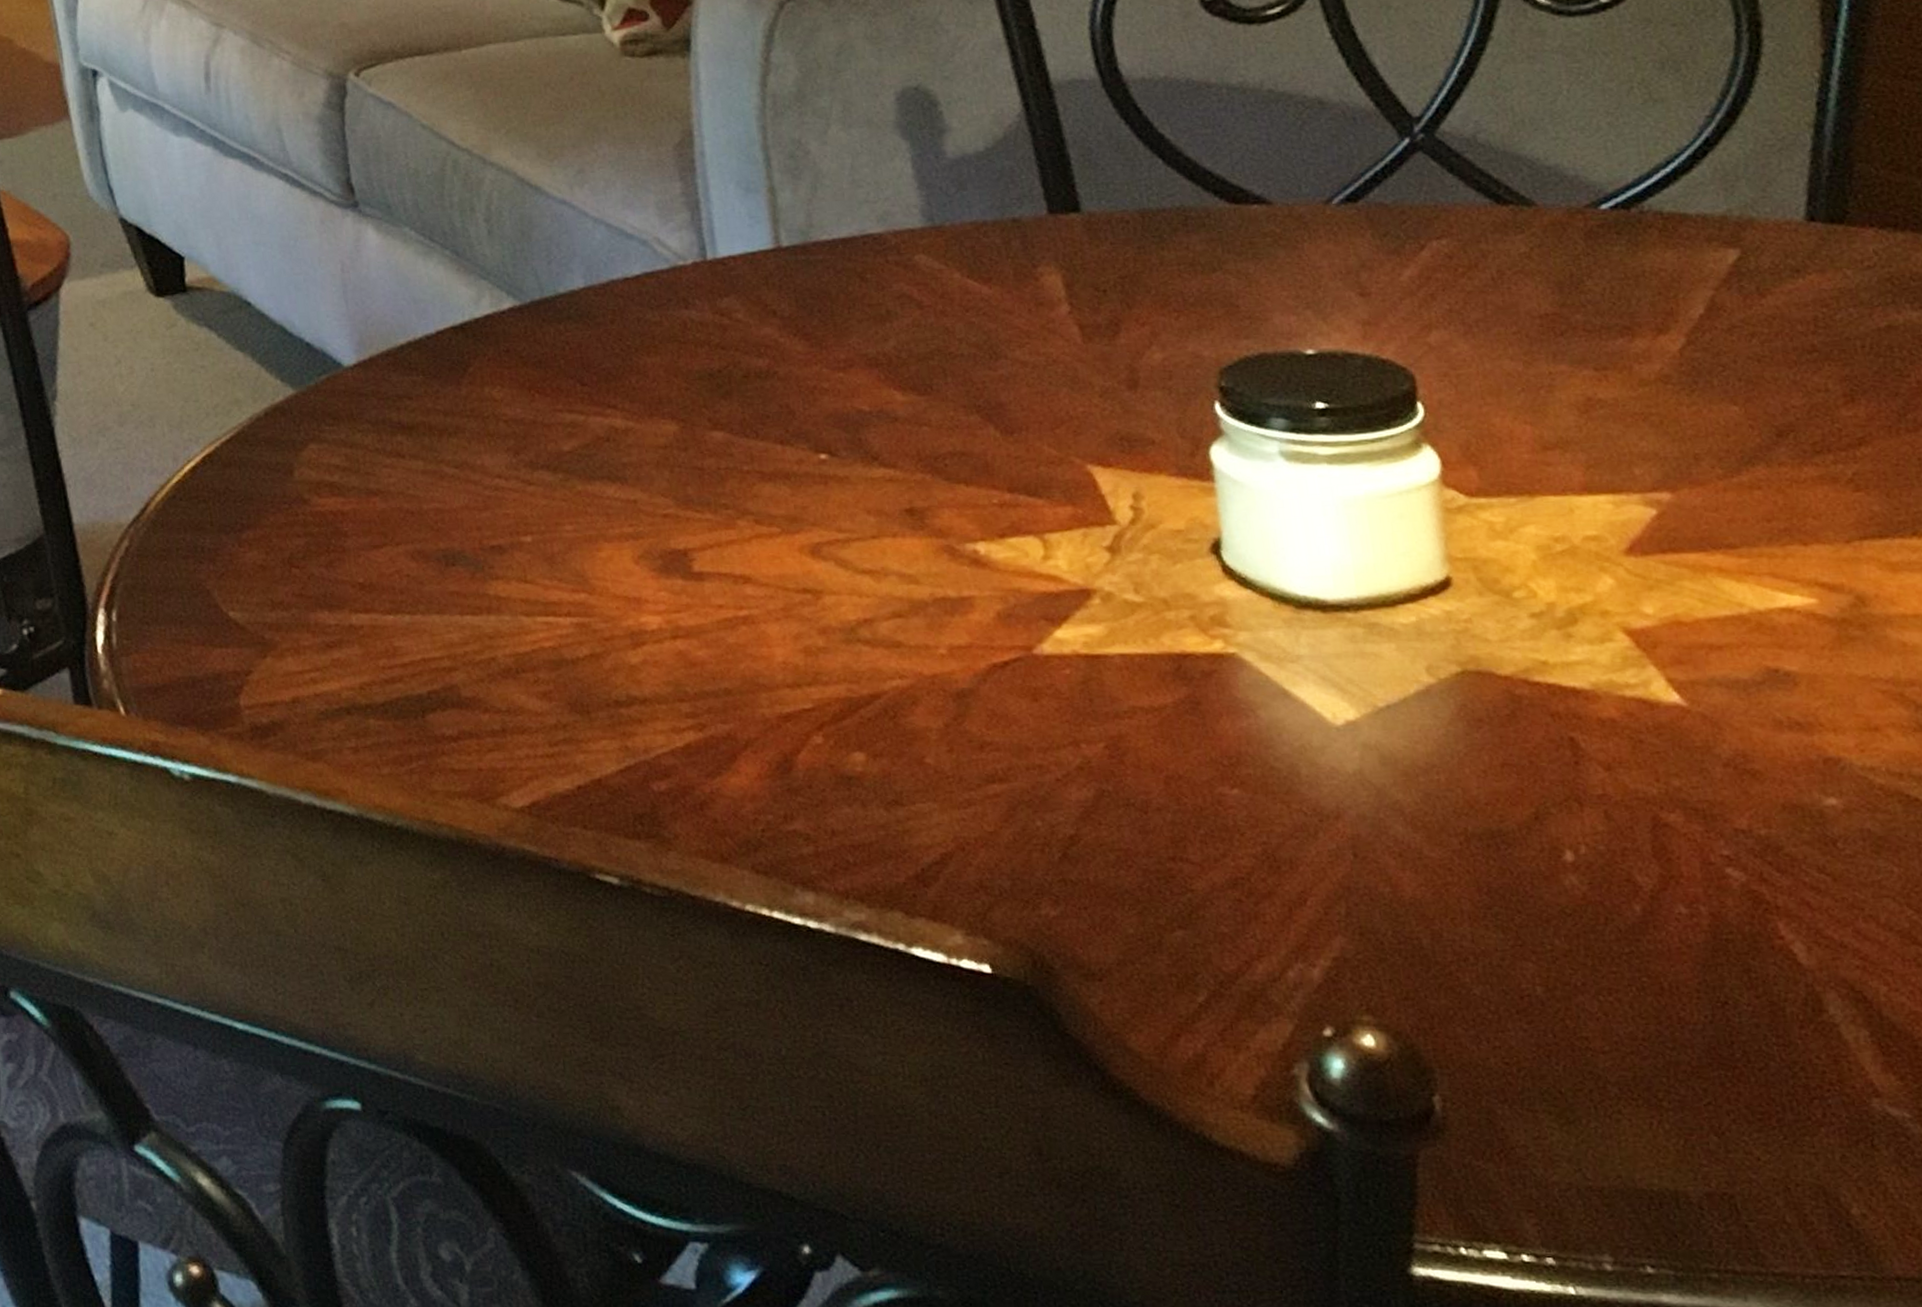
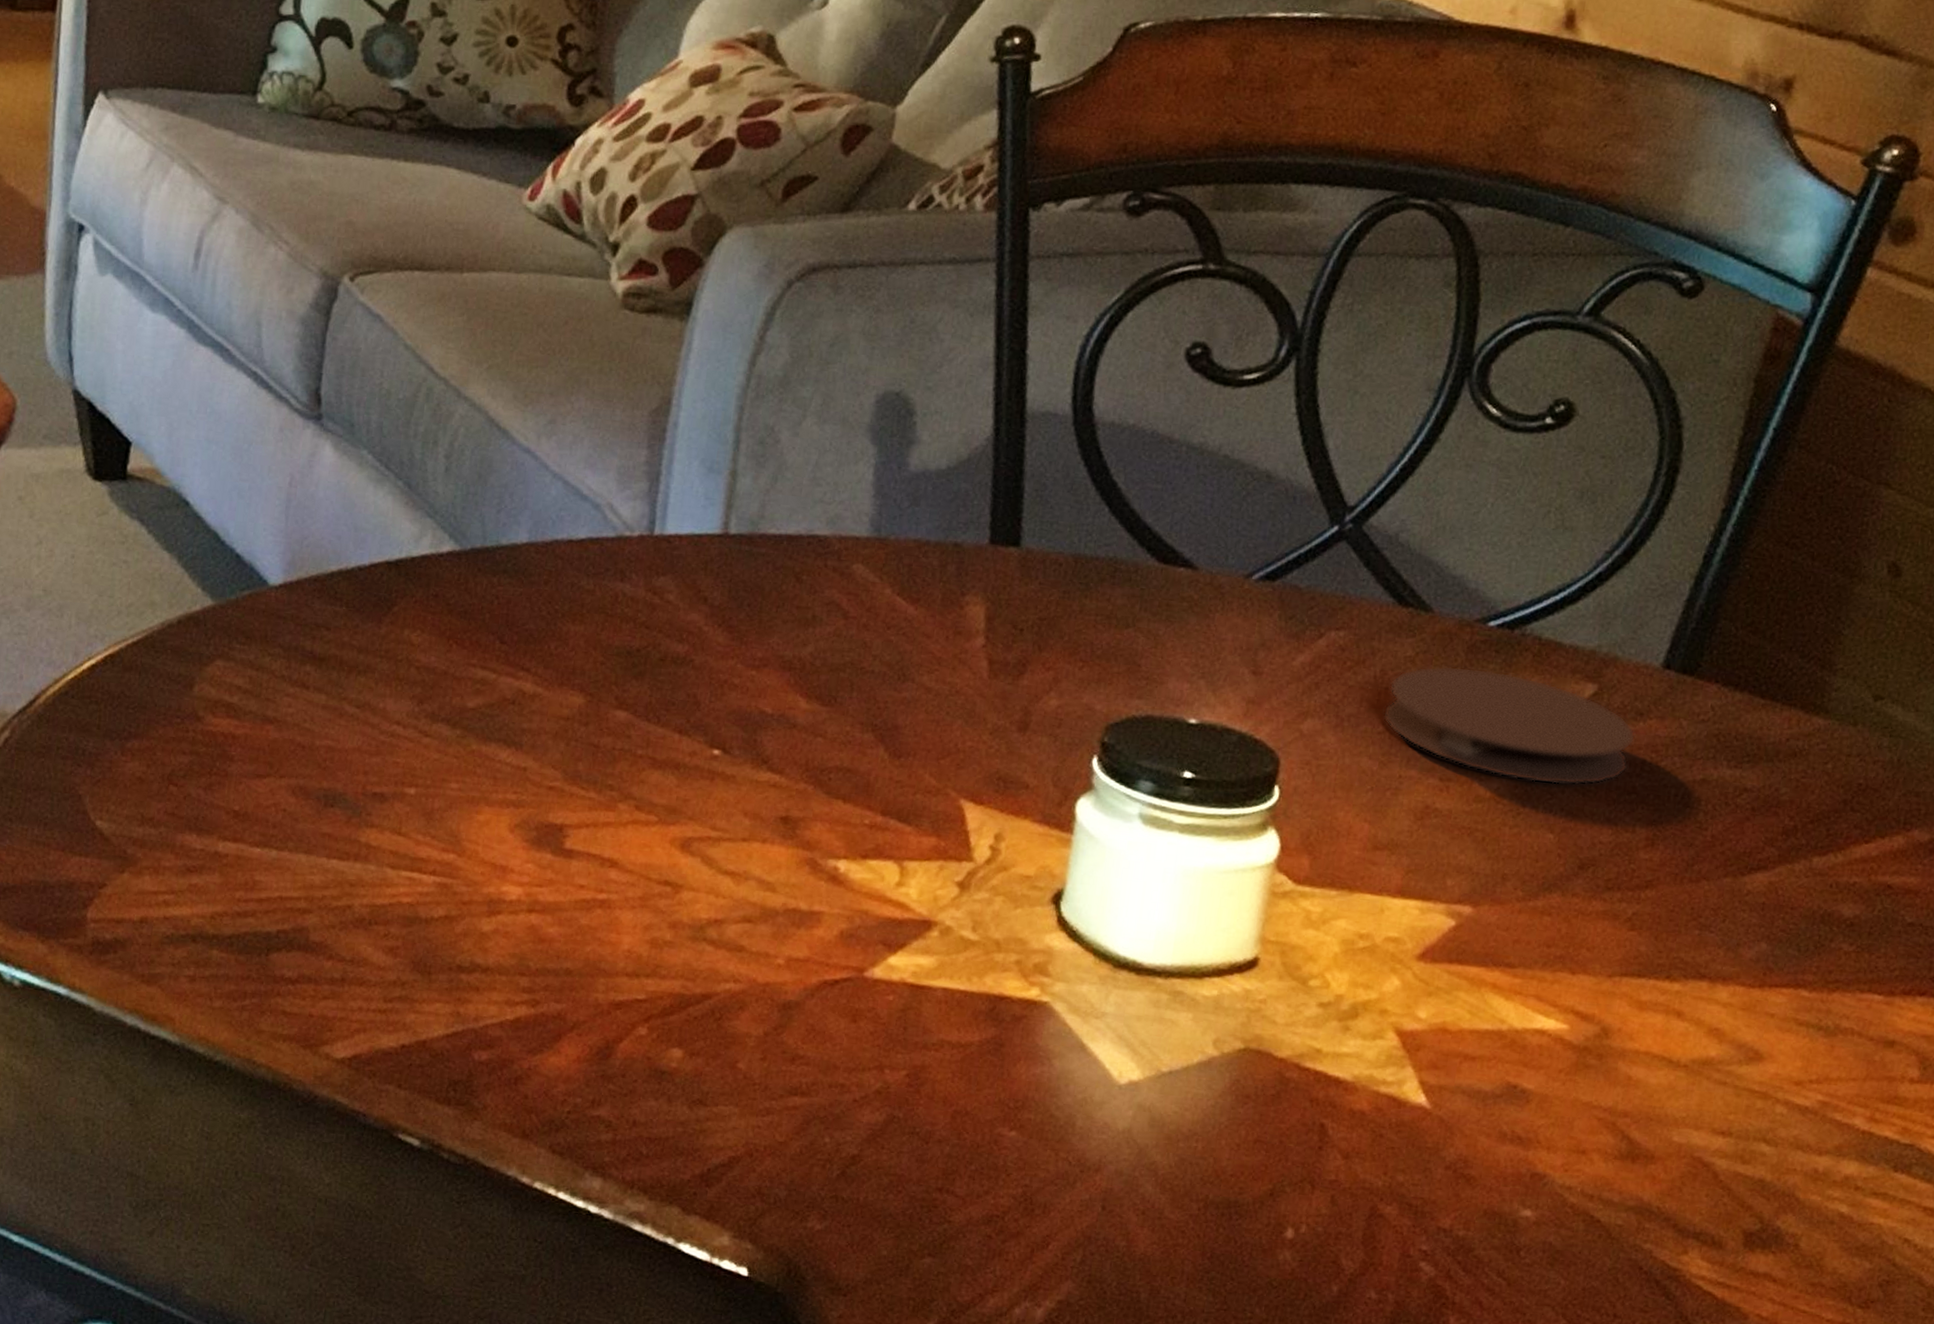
coaster: none [1511,252,1800,357] -> present [1383,665,1636,786]

